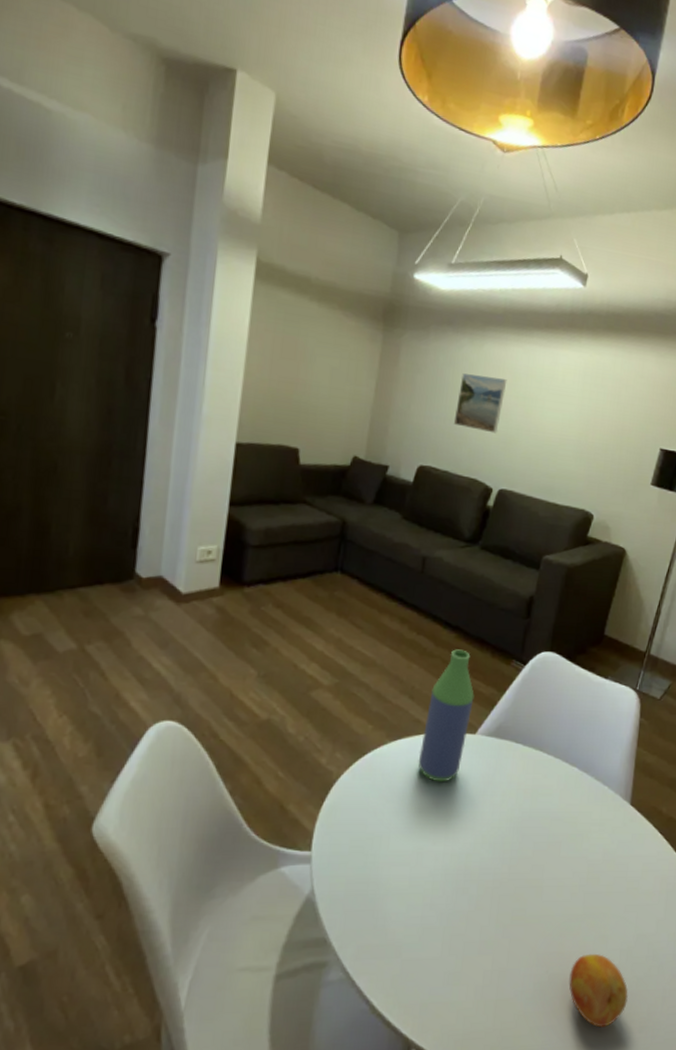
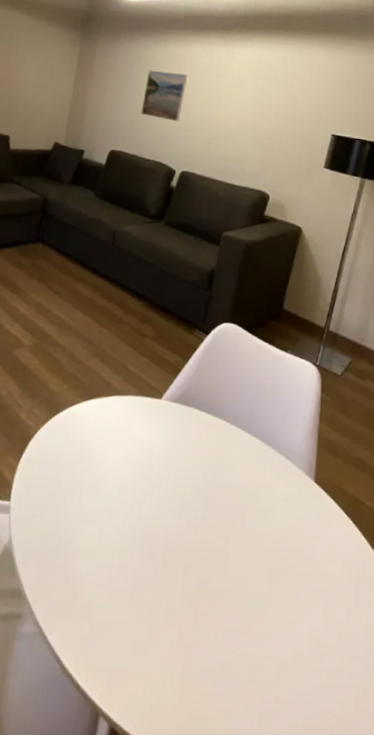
bottle: present [418,649,474,782] -> none [107,317,160,445]
fruit: present [569,953,629,1028] -> none [256,637,319,722]

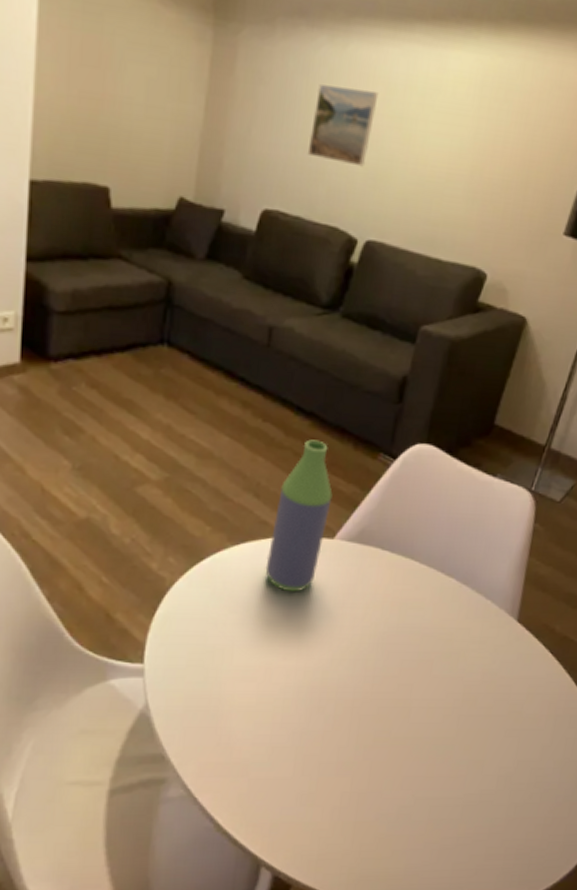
bottle: none [107,317,160,445] -> present [265,439,333,592]

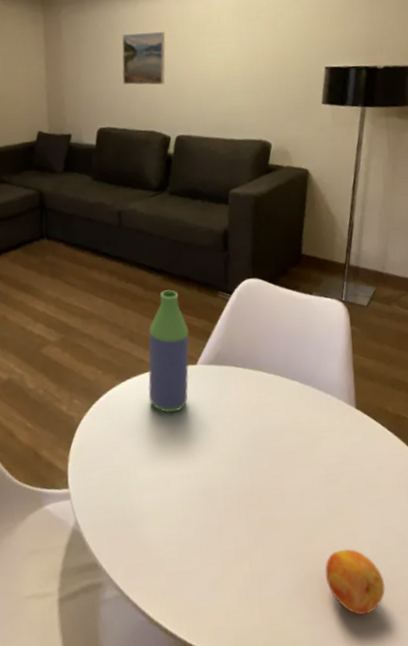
fruit: none [437,778,505,853] -> present [325,549,385,616]

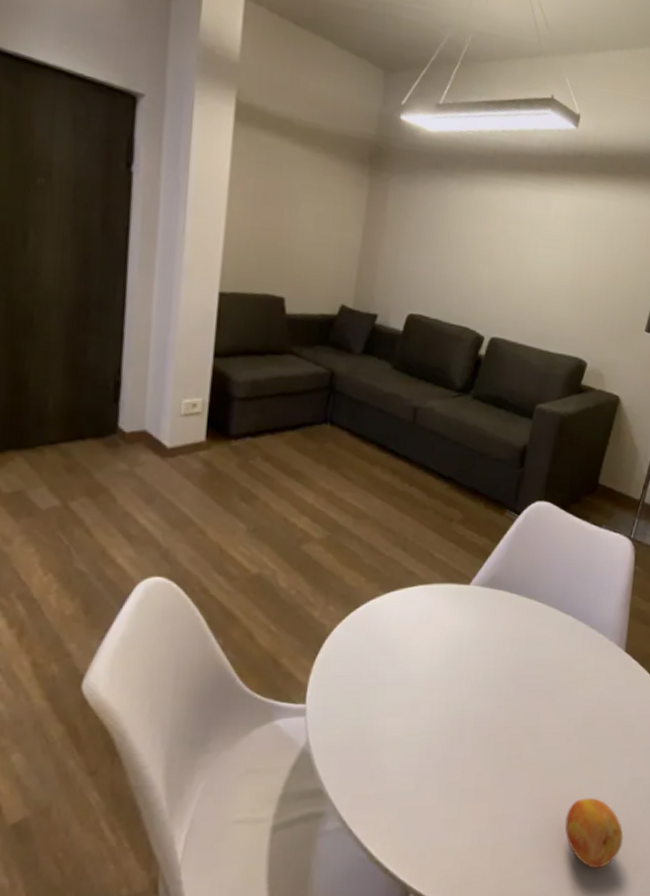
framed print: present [122,32,166,85] -> none [443,218,498,281]
bottle: present [148,290,189,413] -> none [412,500,468,633]

